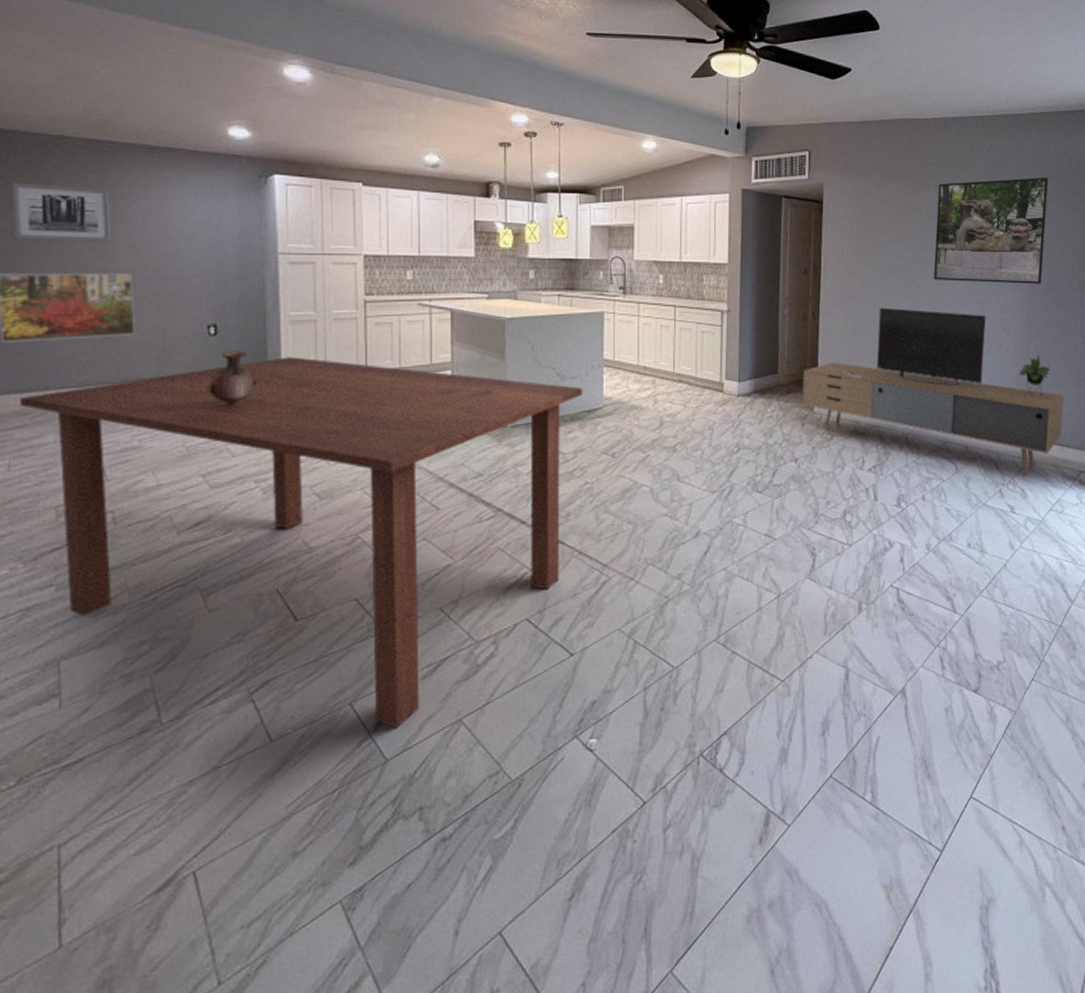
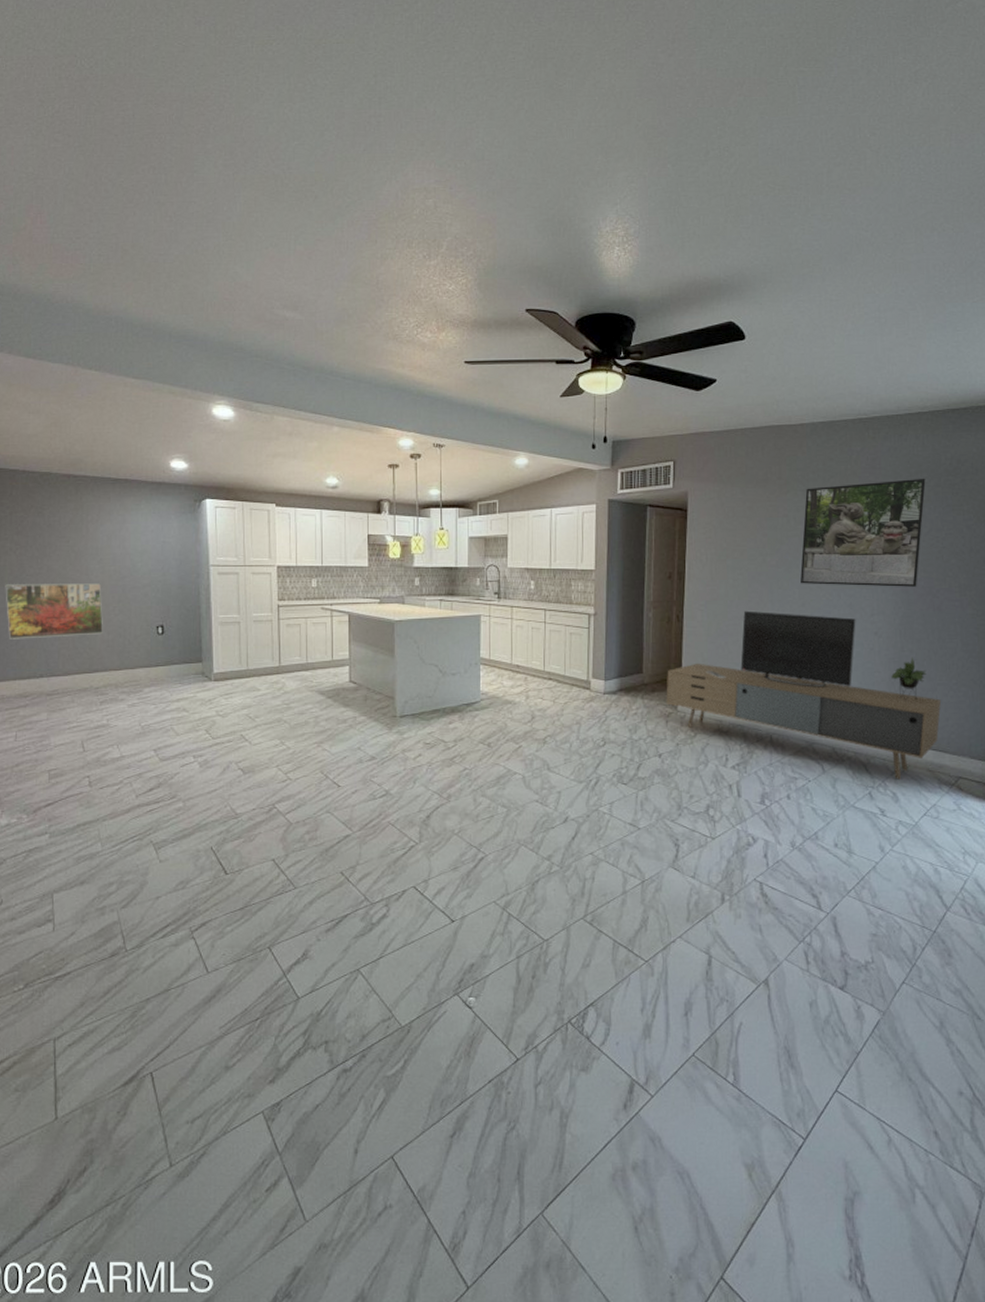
wall art: present [10,182,112,242] -> none [14,511,86,558]
dining table: present [20,357,583,729] -> none [23,653,462,972]
vase: present [207,350,256,405] -> none [157,647,194,692]

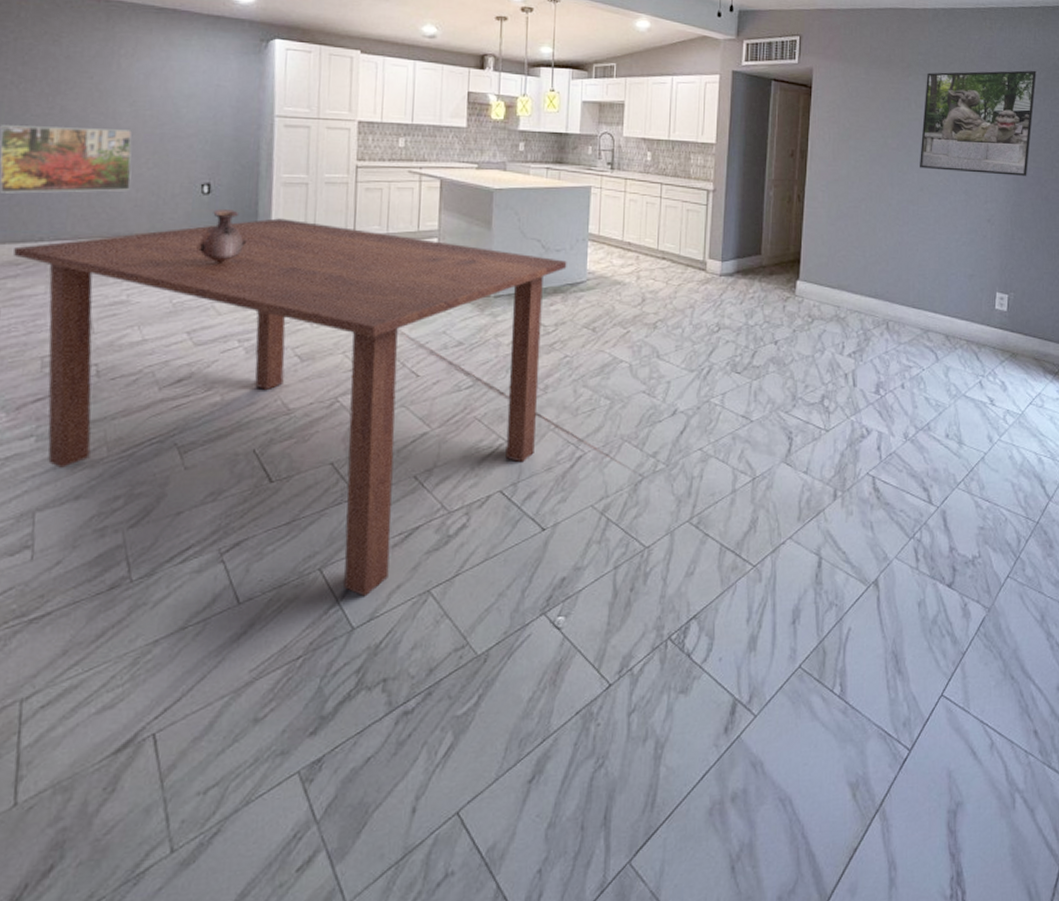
dining table: none [23,653,462,972] -> present [14,218,567,597]
vase: none [157,647,194,692] -> present [197,209,246,263]
media console: present [666,610,942,780] -> none [784,193,1047,368]

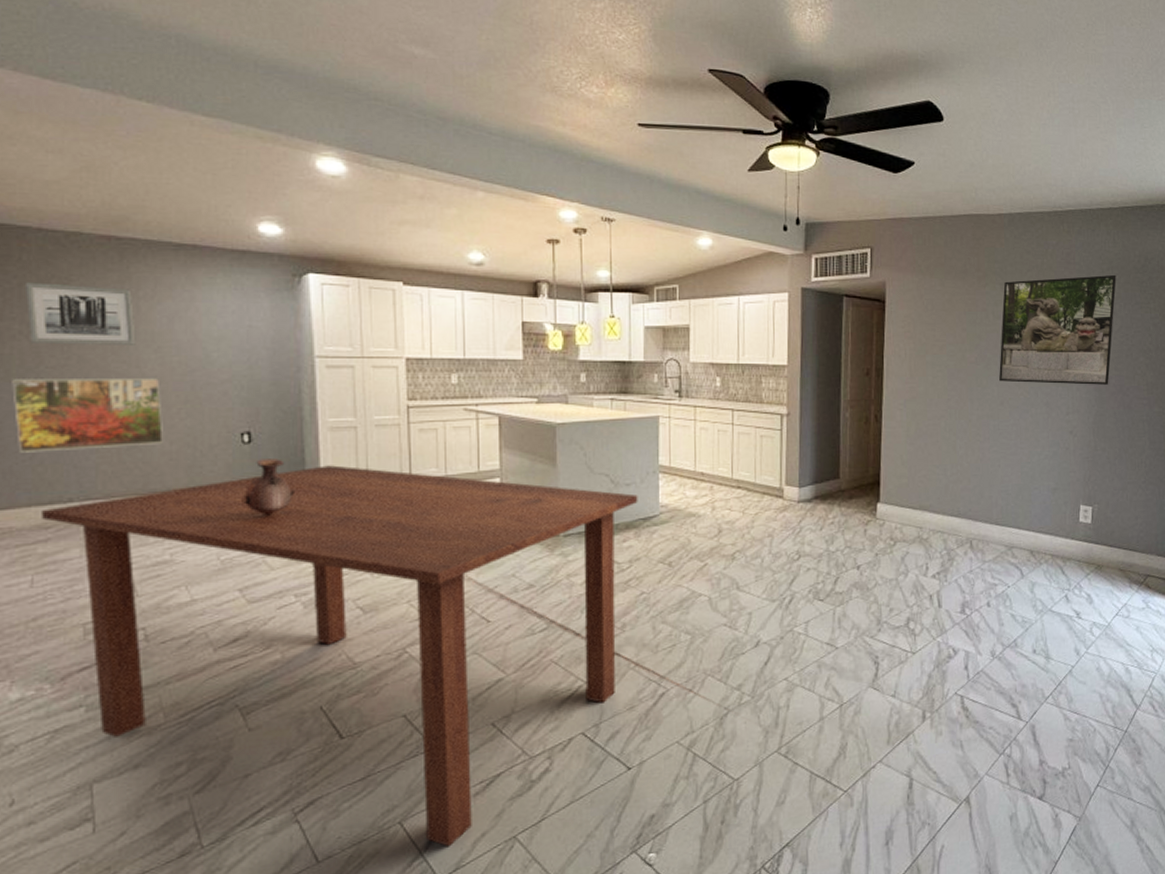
wall art: none [19,37,115,99] -> present [24,282,136,345]

